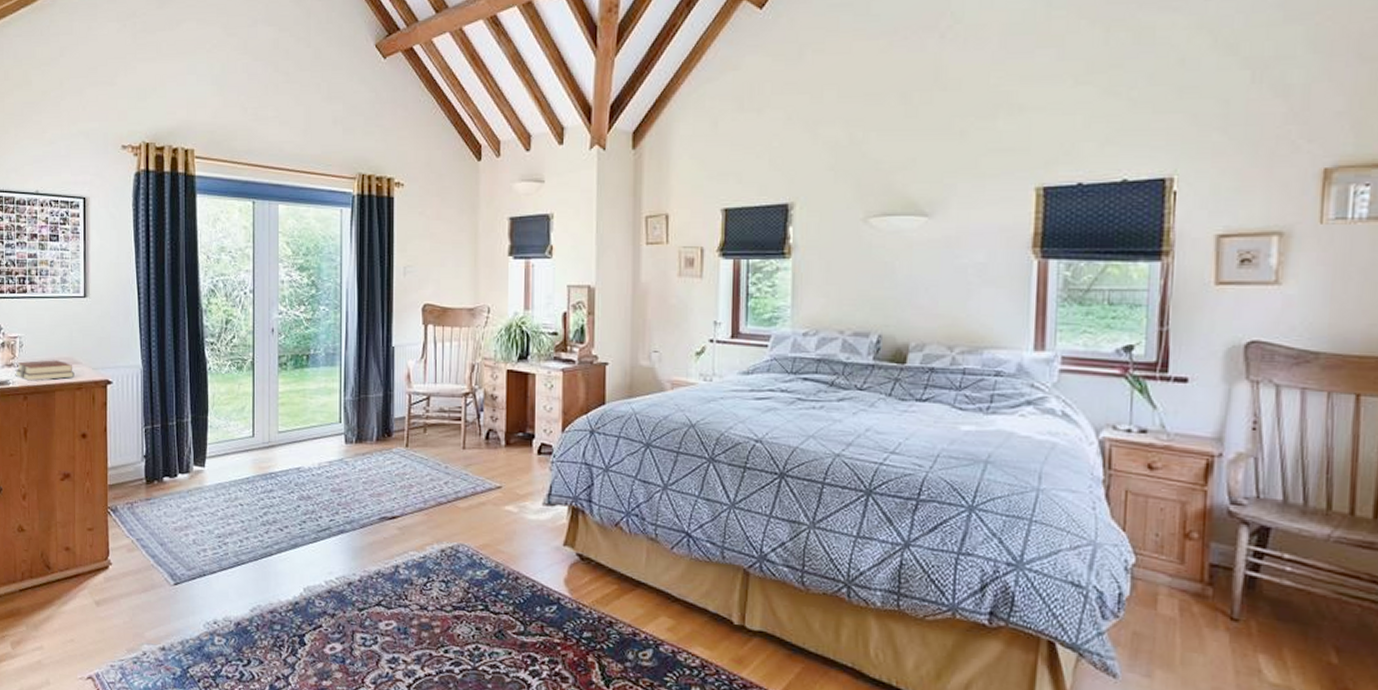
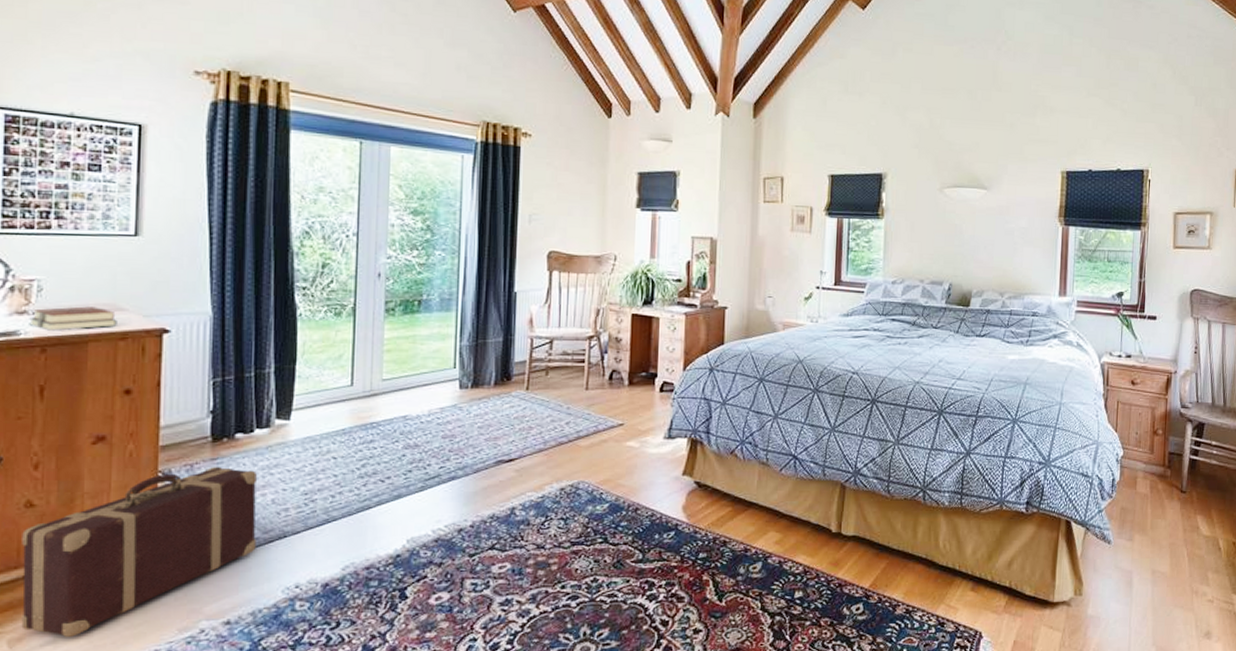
suitcase: none [17,506,182,646] -> present [21,466,257,637]

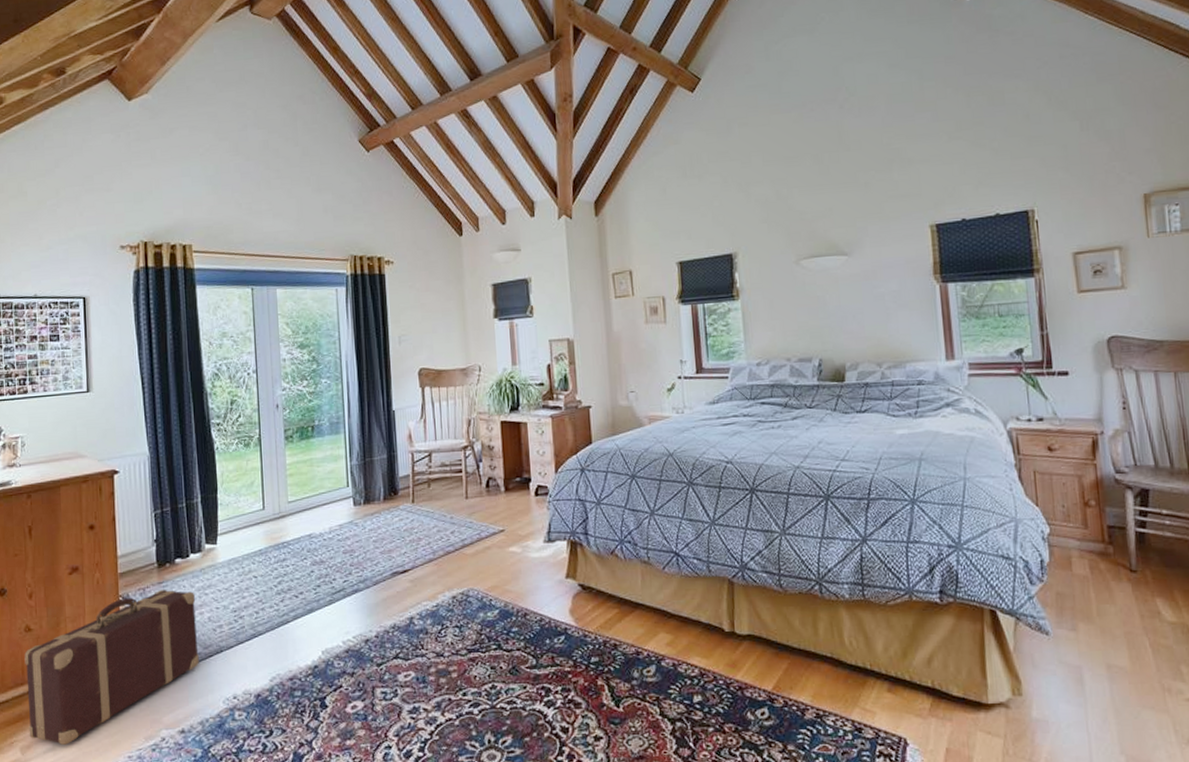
books: present [29,306,117,331] -> none [17,456,80,479]

